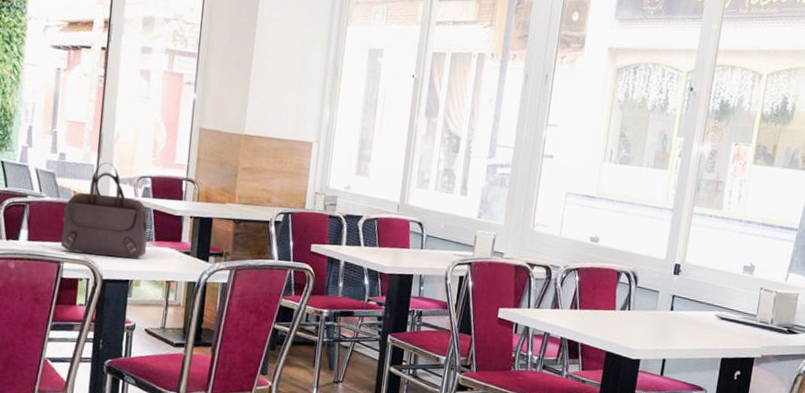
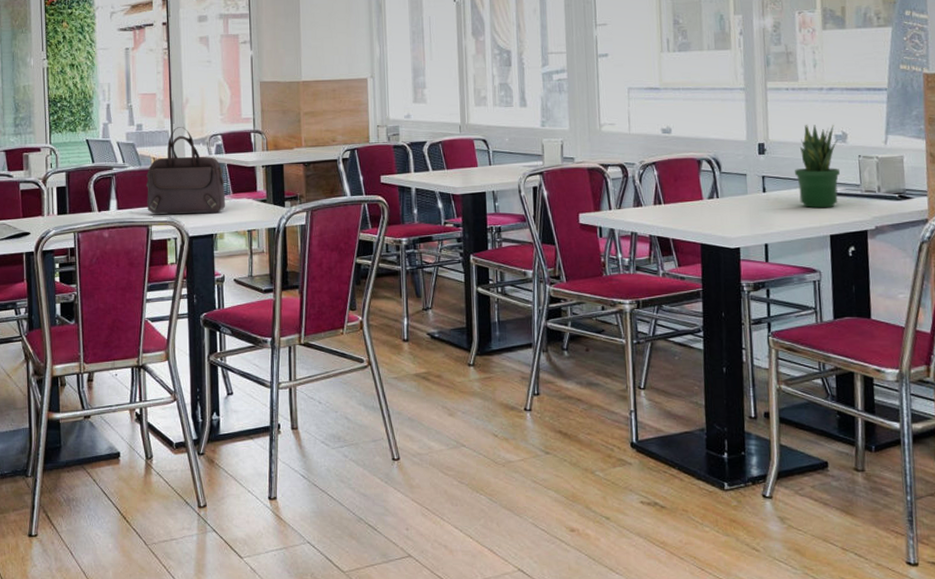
planter: none [701,252,746,333] -> present [795,124,840,208]

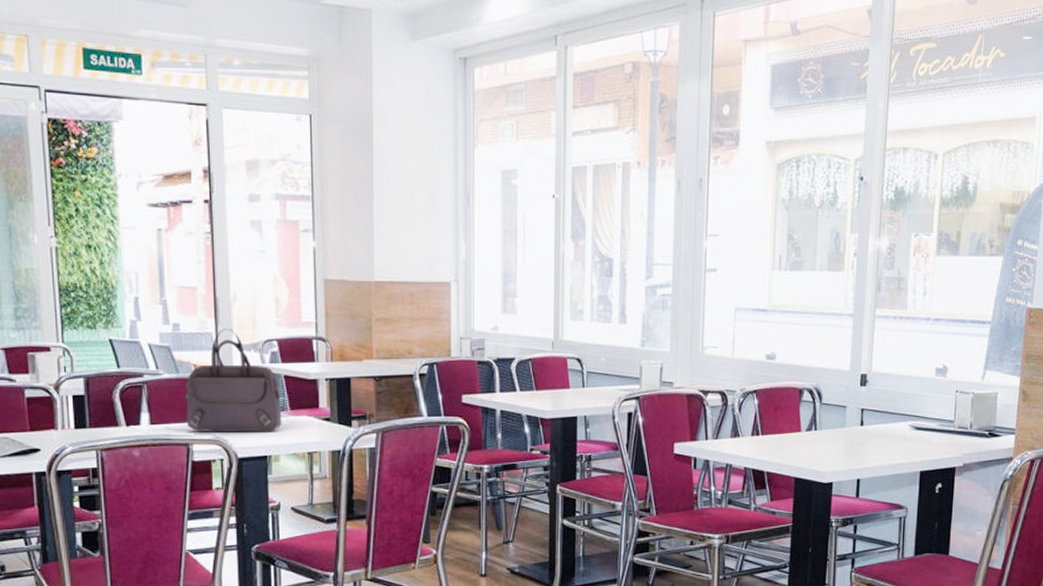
planter: present [795,124,840,208] -> none [894,355,938,444]

